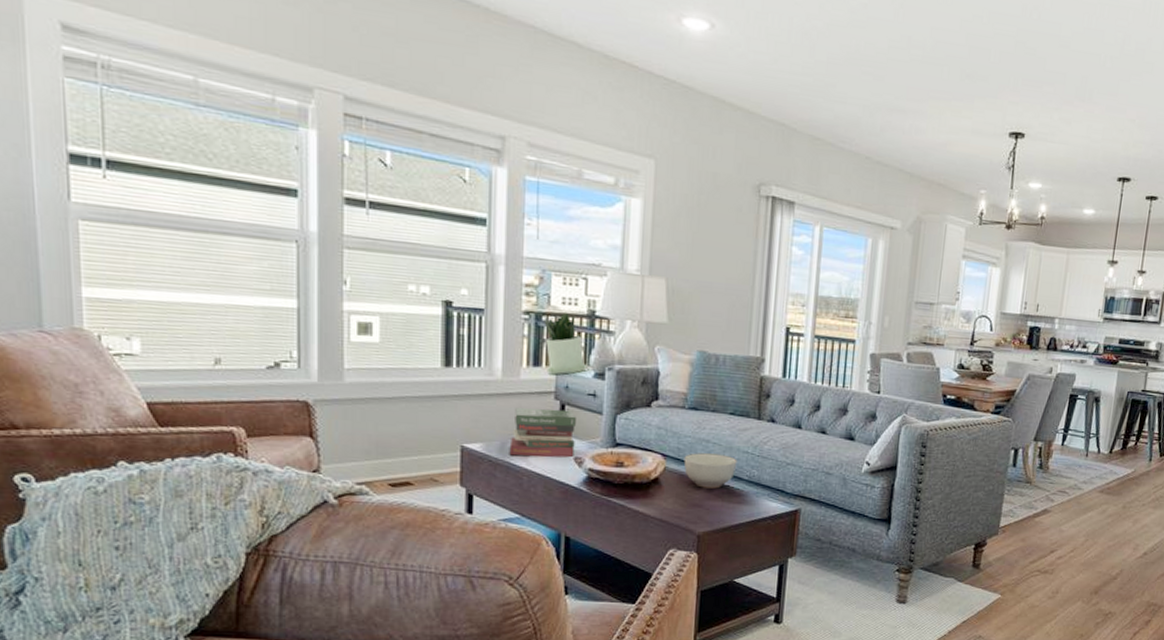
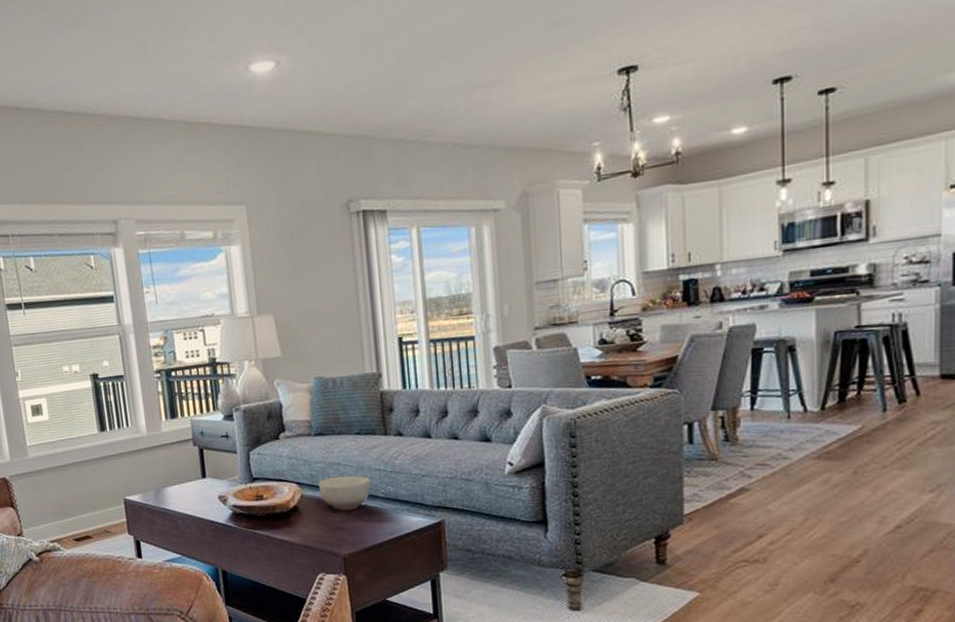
books: present [509,408,576,458] -> none [162,453,218,502]
planter: present [542,311,589,375] -> none [171,364,218,424]

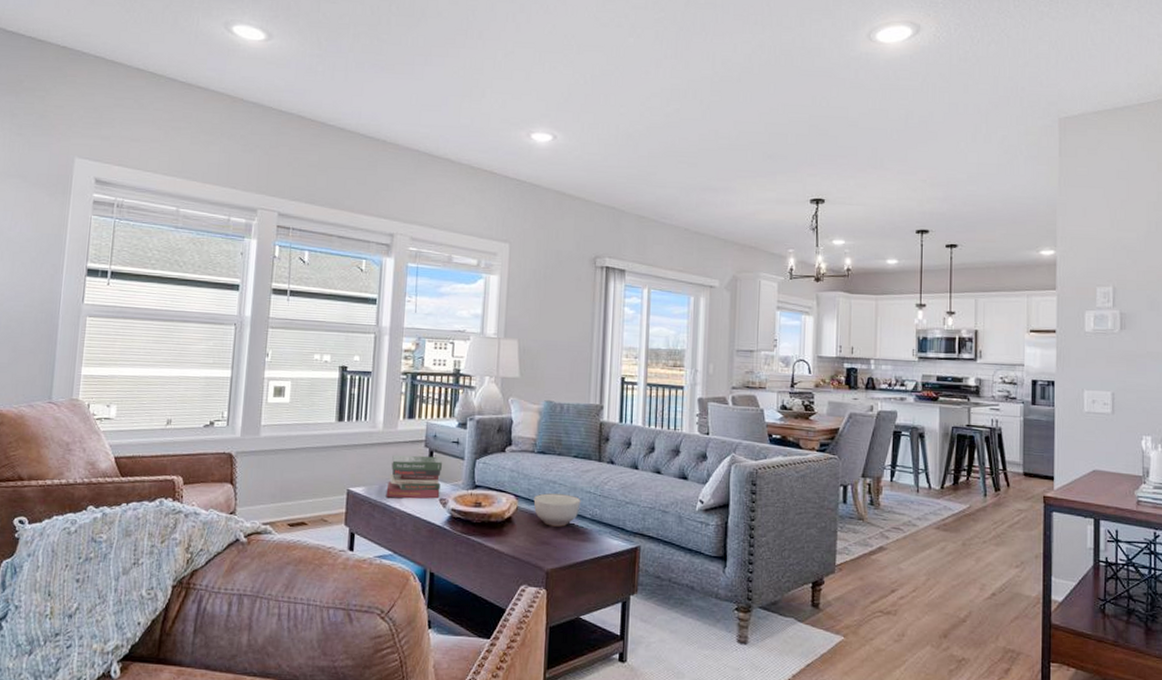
books: none [162,453,218,502] -> present [386,455,442,499]

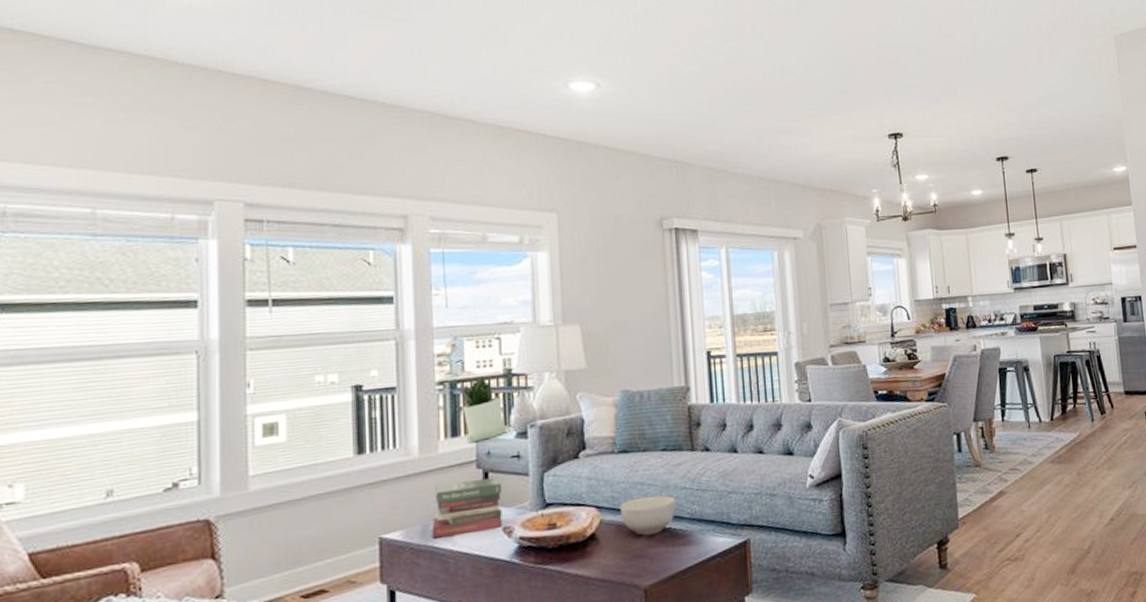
planter: none [417,371,454,426] -> present [457,375,510,443]

